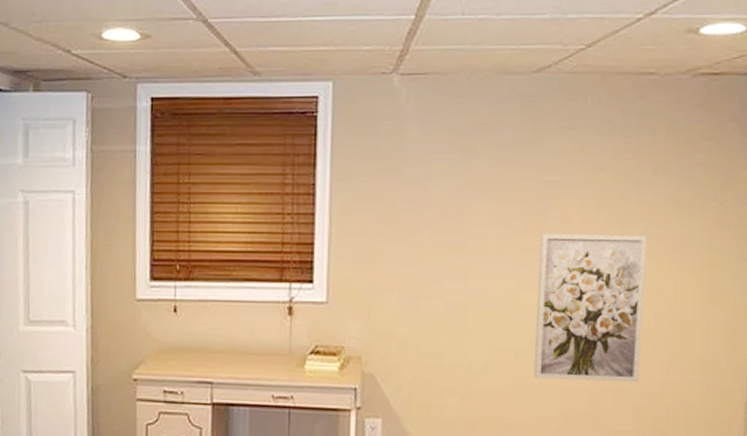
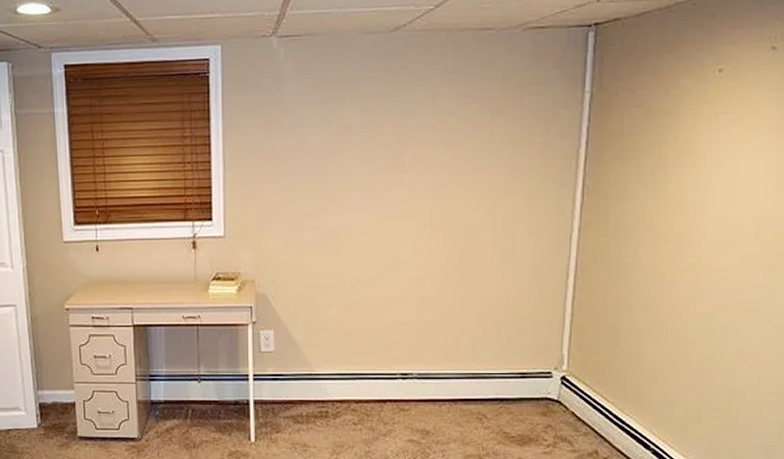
wall art: present [533,233,647,383] -> none [395,168,486,291]

